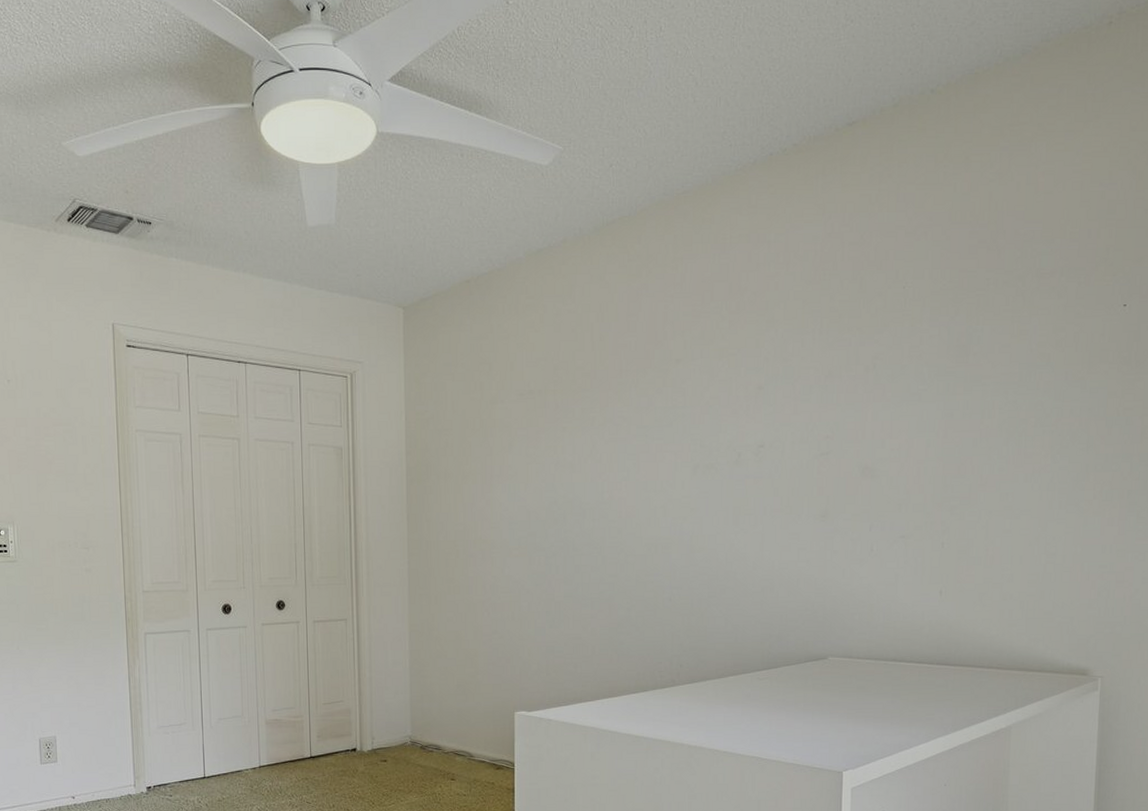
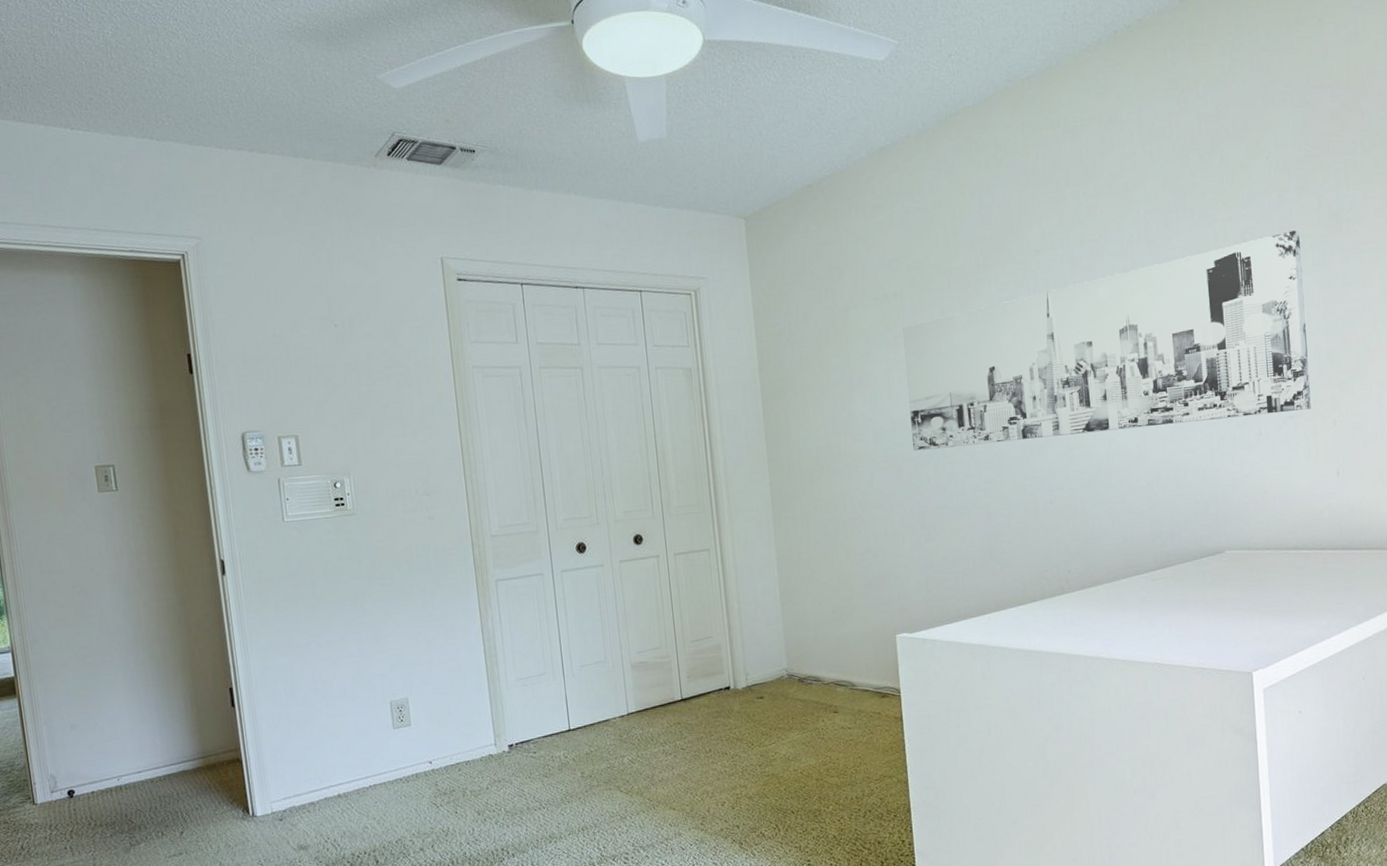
wall art: none [545,359,927,542] -> present [903,230,1311,451]

